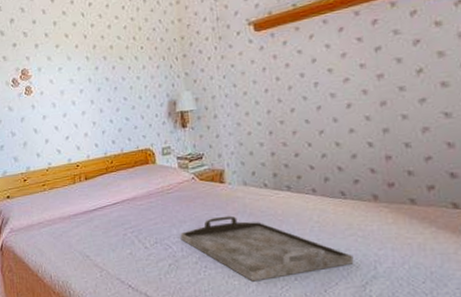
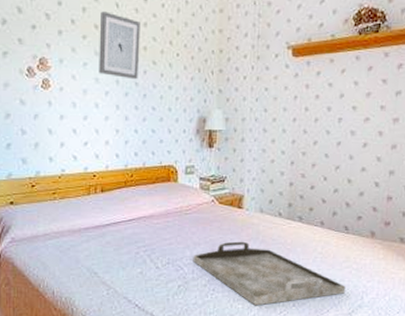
wall art: none [69,21,108,76] -> present [99,11,141,80]

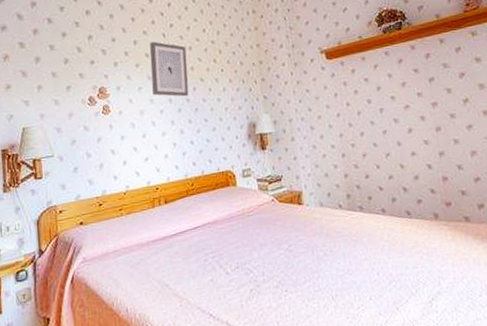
serving tray: present [193,241,346,306] -> none [261,237,421,304]

